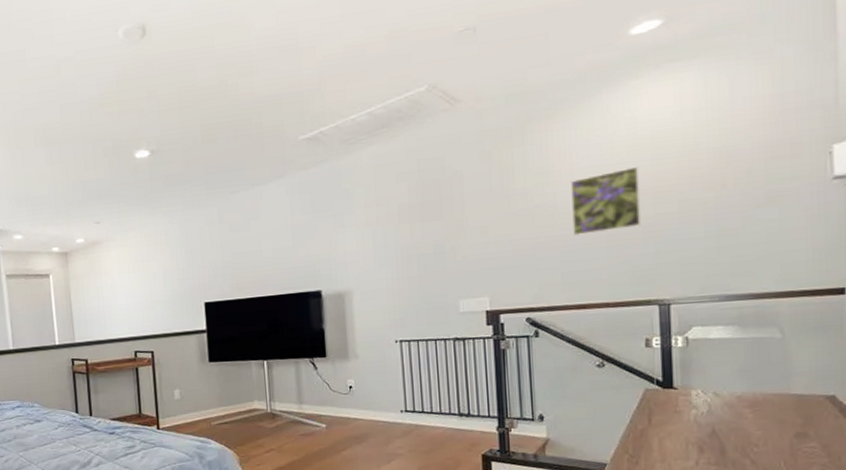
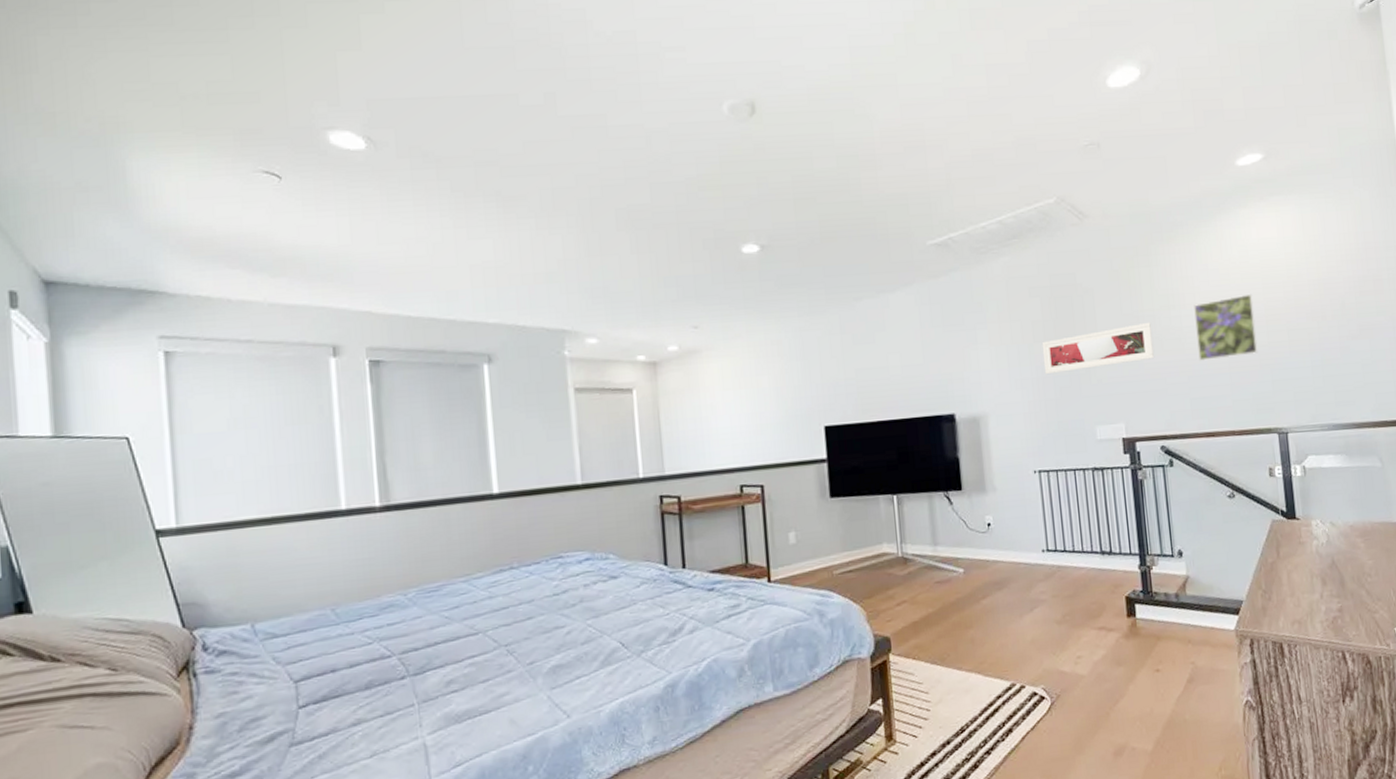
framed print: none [407,199,525,254] -> present [1041,322,1155,375]

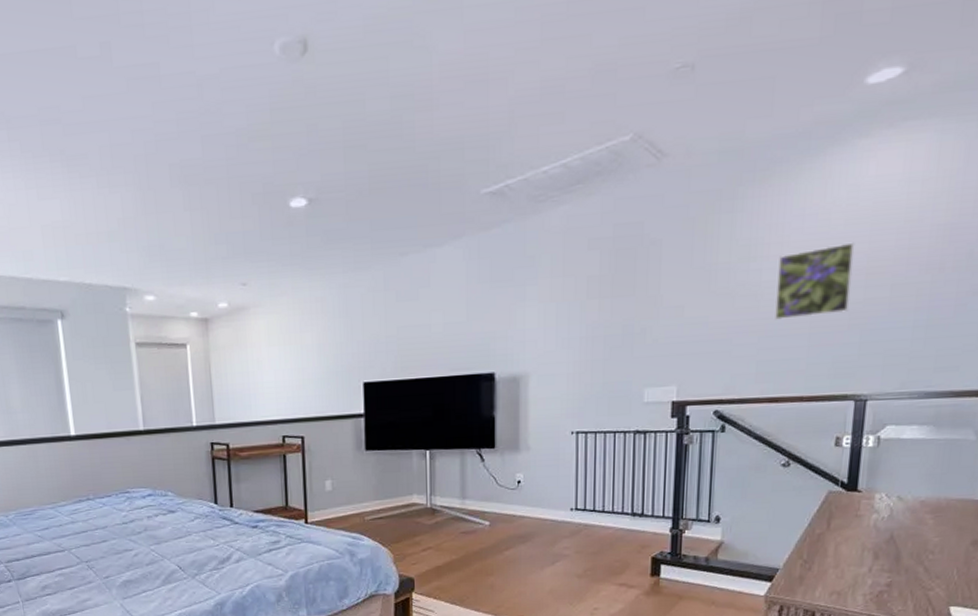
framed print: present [1041,322,1155,375] -> none [595,276,725,334]

